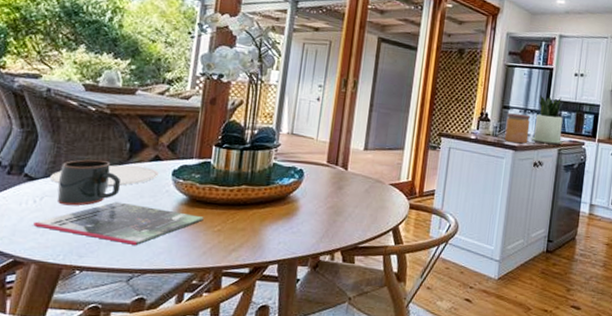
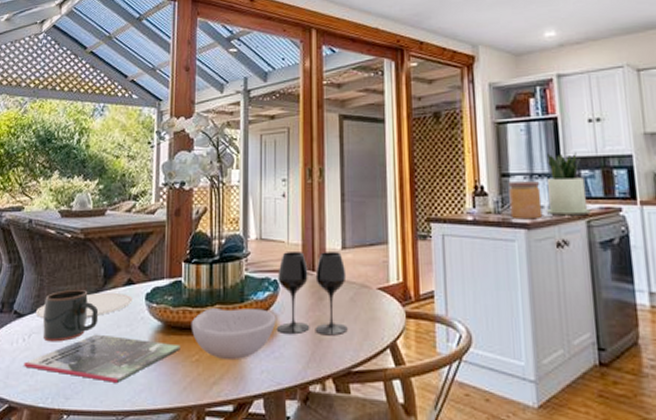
bowl: none [216,188,298,233] -> present [191,308,276,361]
wine glass: none [297,147,365,218] -> present [276,250,348,336]

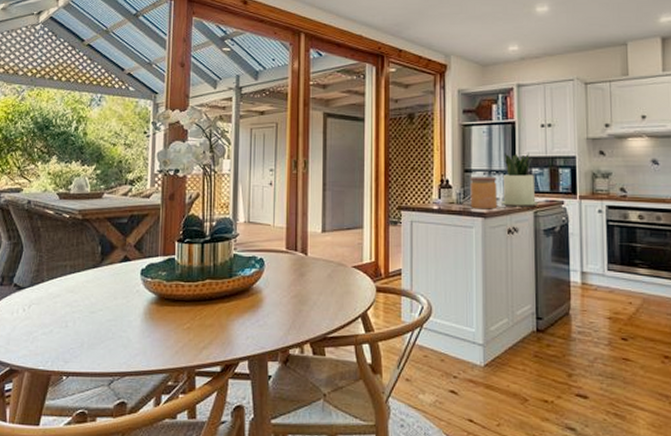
magazine: present [24,334,180,383] -> none [24,305,173,348]
plate: present [35,293,133,319] -> none [35,269,129,291]
mug: present [43,289,99,342] -> none [42,264,96,312]
bowl: present [191,308,276,361] -> none [183,283,261,328]
wine glass: present [276,250,348,336] -> none [261,233,325,307]

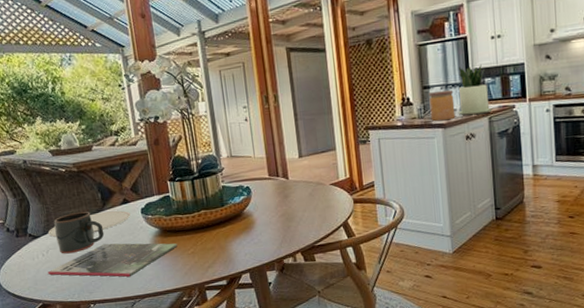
magazine: none [24,305,173,348] -> present [48,243,178,277]
plate: none [35,269,129,291] -> present [48,210,131,237]
mug: none [42,264,96,312] -> present [54,211,105,254]

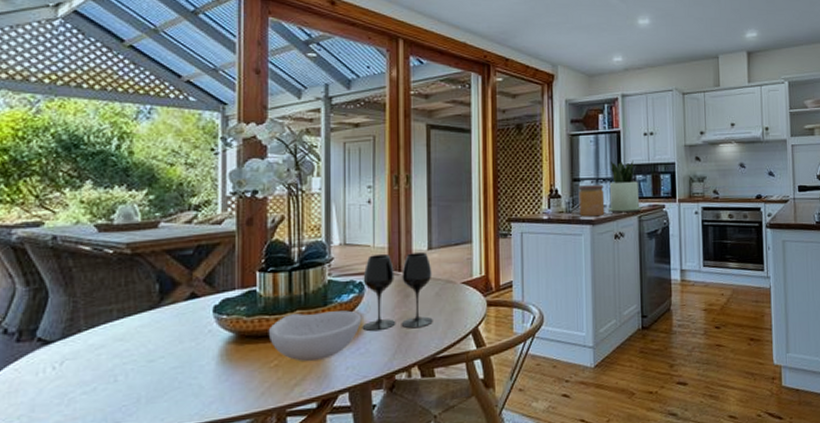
plate: present [48,210,131,237] -> none [68,308,197,343]
magazine: present [48,243,178,277] -> none [56,351,257,399]
mug: present [54,211,105,254] -> none [80,307,155,367]
bowl: none [183,209,252,250] -> present [268,310,362,362]
wine glass: none [249,160,309,226] -> present [362,252,433,332]

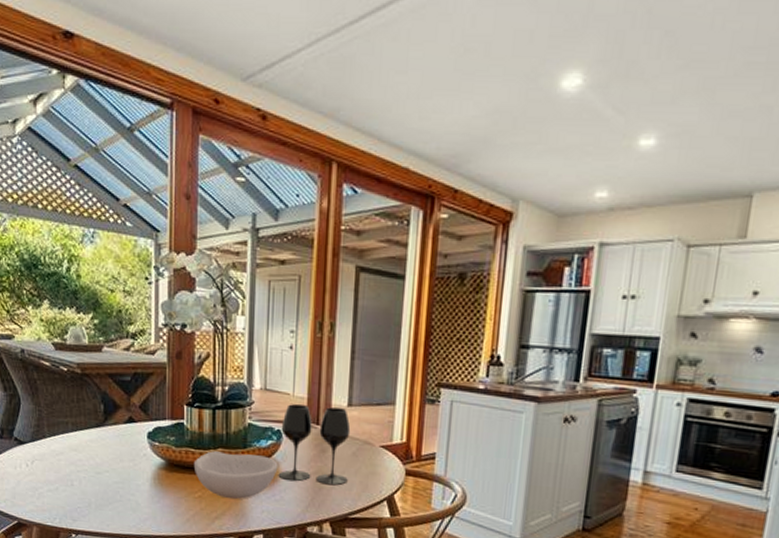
jar: present [578,185,605,217] -> none [523,354,559,394]
planter: present [607,161,643,213] -> none [559,328,606,394]

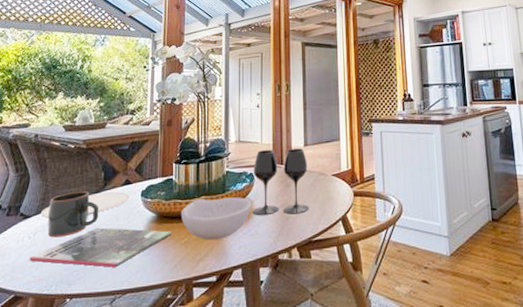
magazine: none [29,465,183,510] -> present [29,227,172,267]
plate: none [36,427,134,451] -> present [40,192,130,218]
mug: none [45,422,101,470] -> present [47,191,99,238]

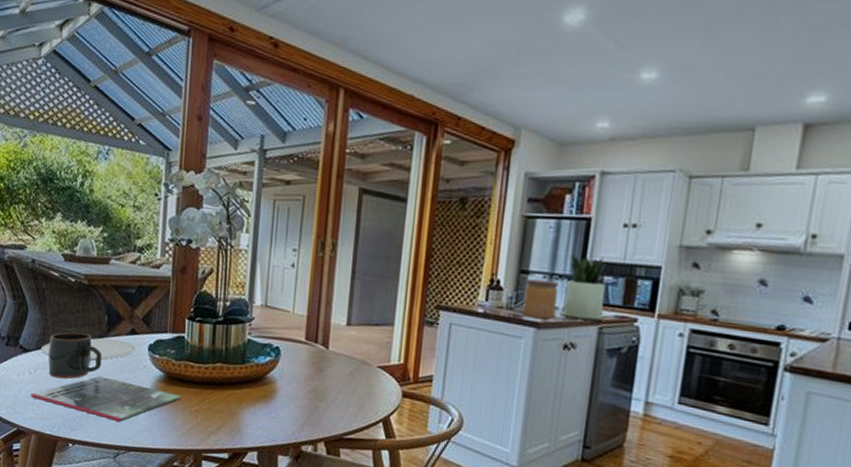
bowl: present [180,197,252,241] -> none [192,365,276,415]
wine glass: present [252,148,309,216] -> none [275,321,349,405]
jar: none [428,89,453,118] -> present [522,279,559,320]
planter: none [454,68,486,114] -> present [559,254,606,322]

